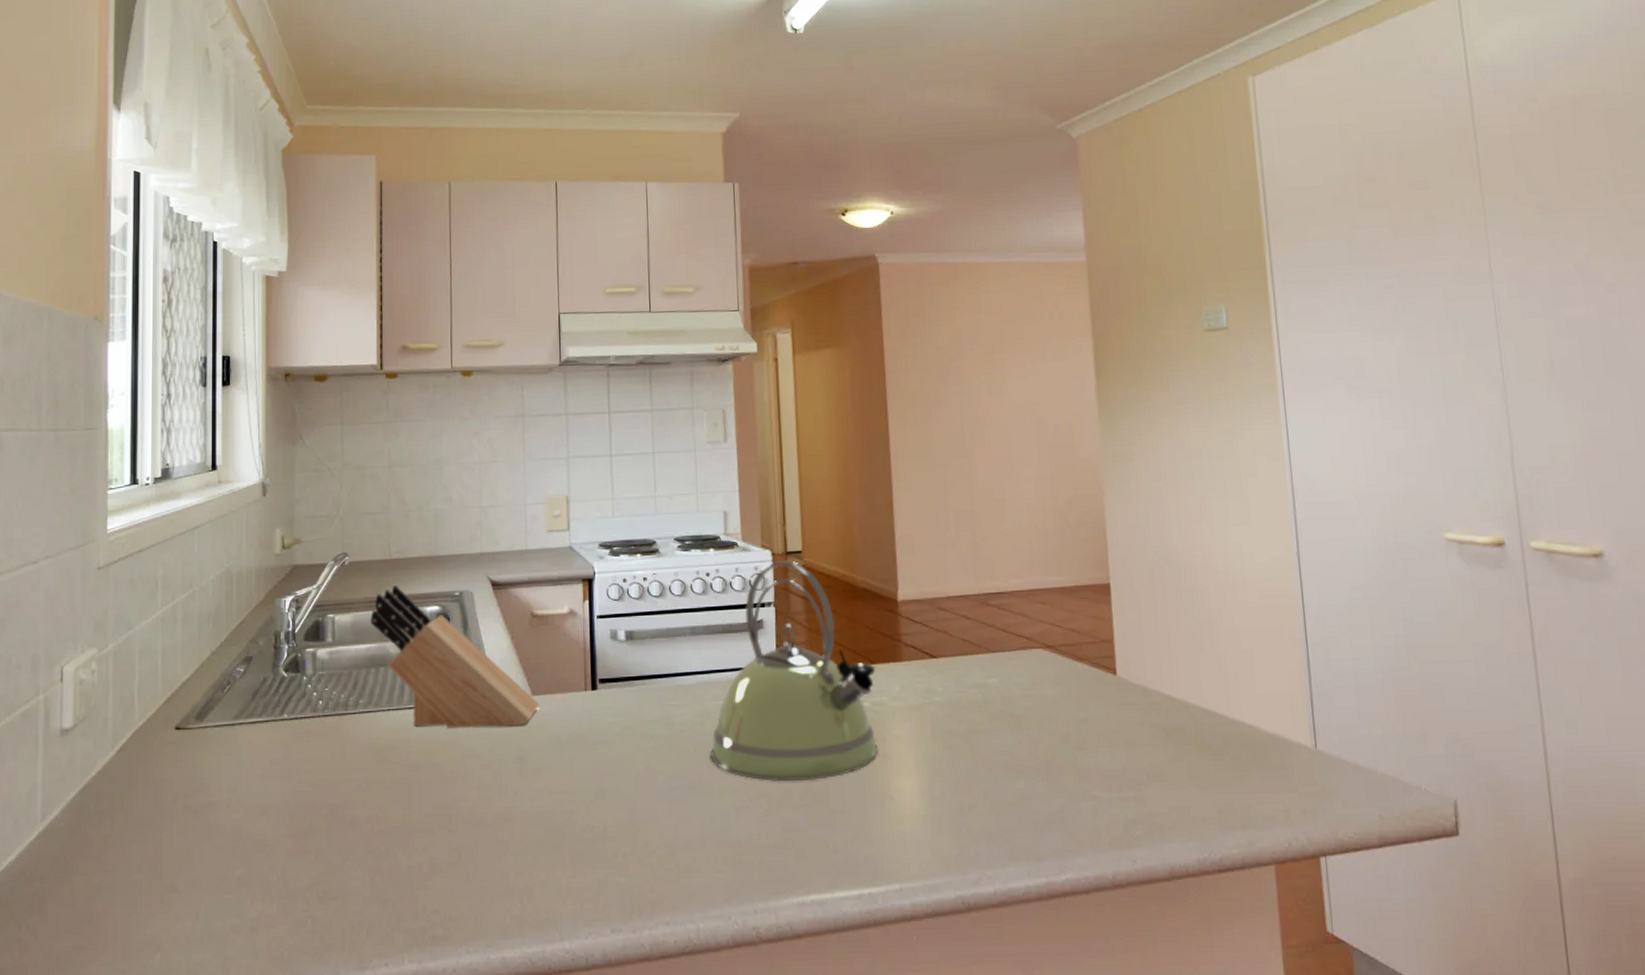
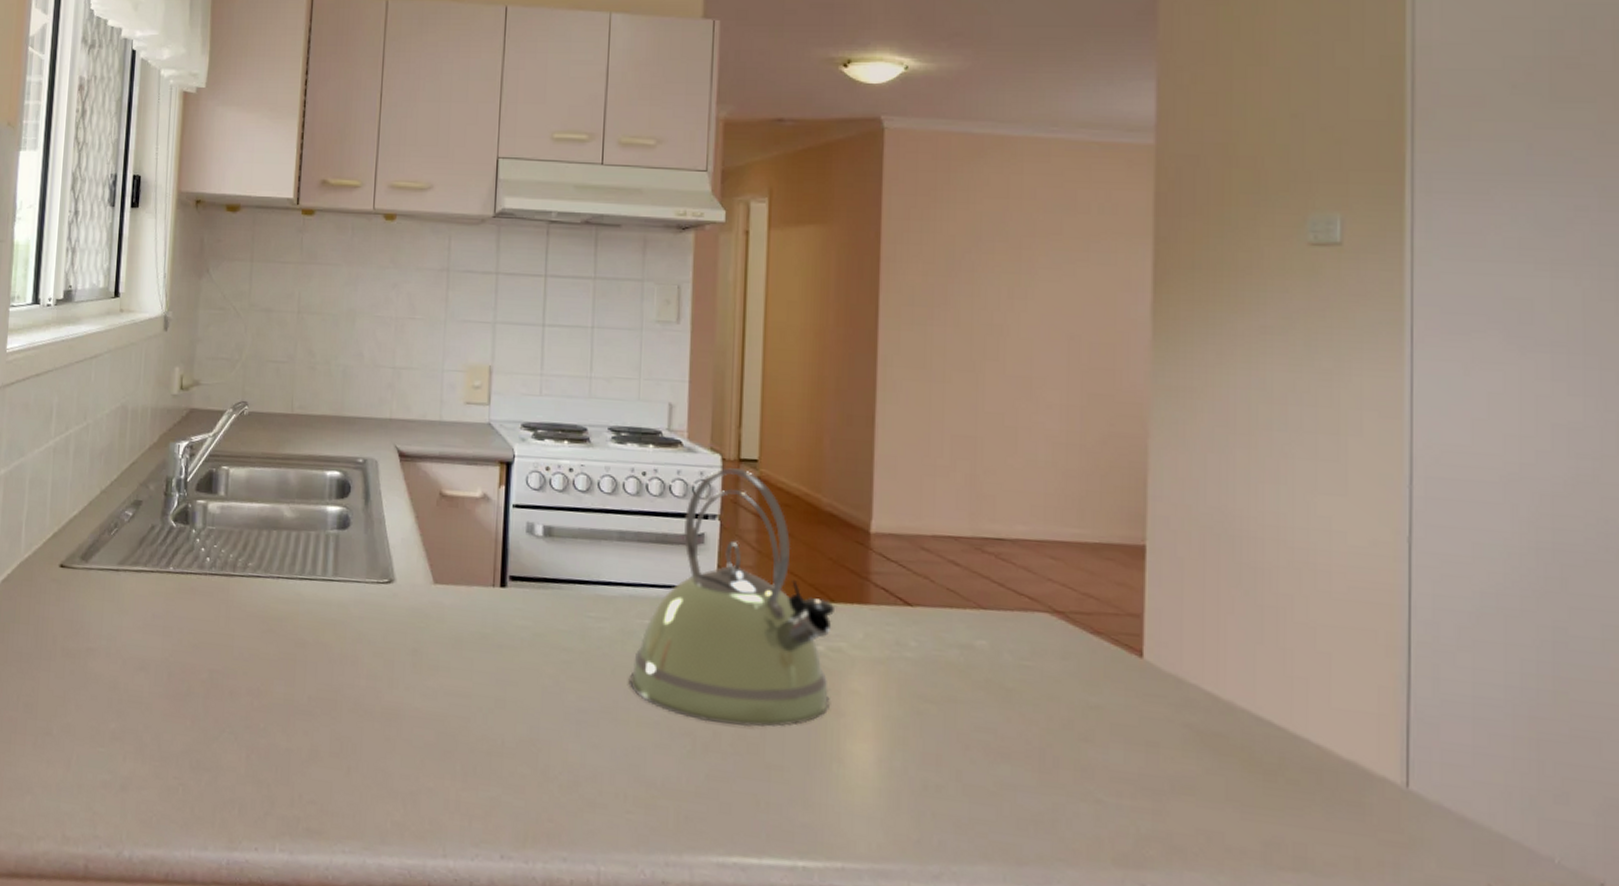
knife block: present [370,584,540,728] -> none [266,442,441,616]

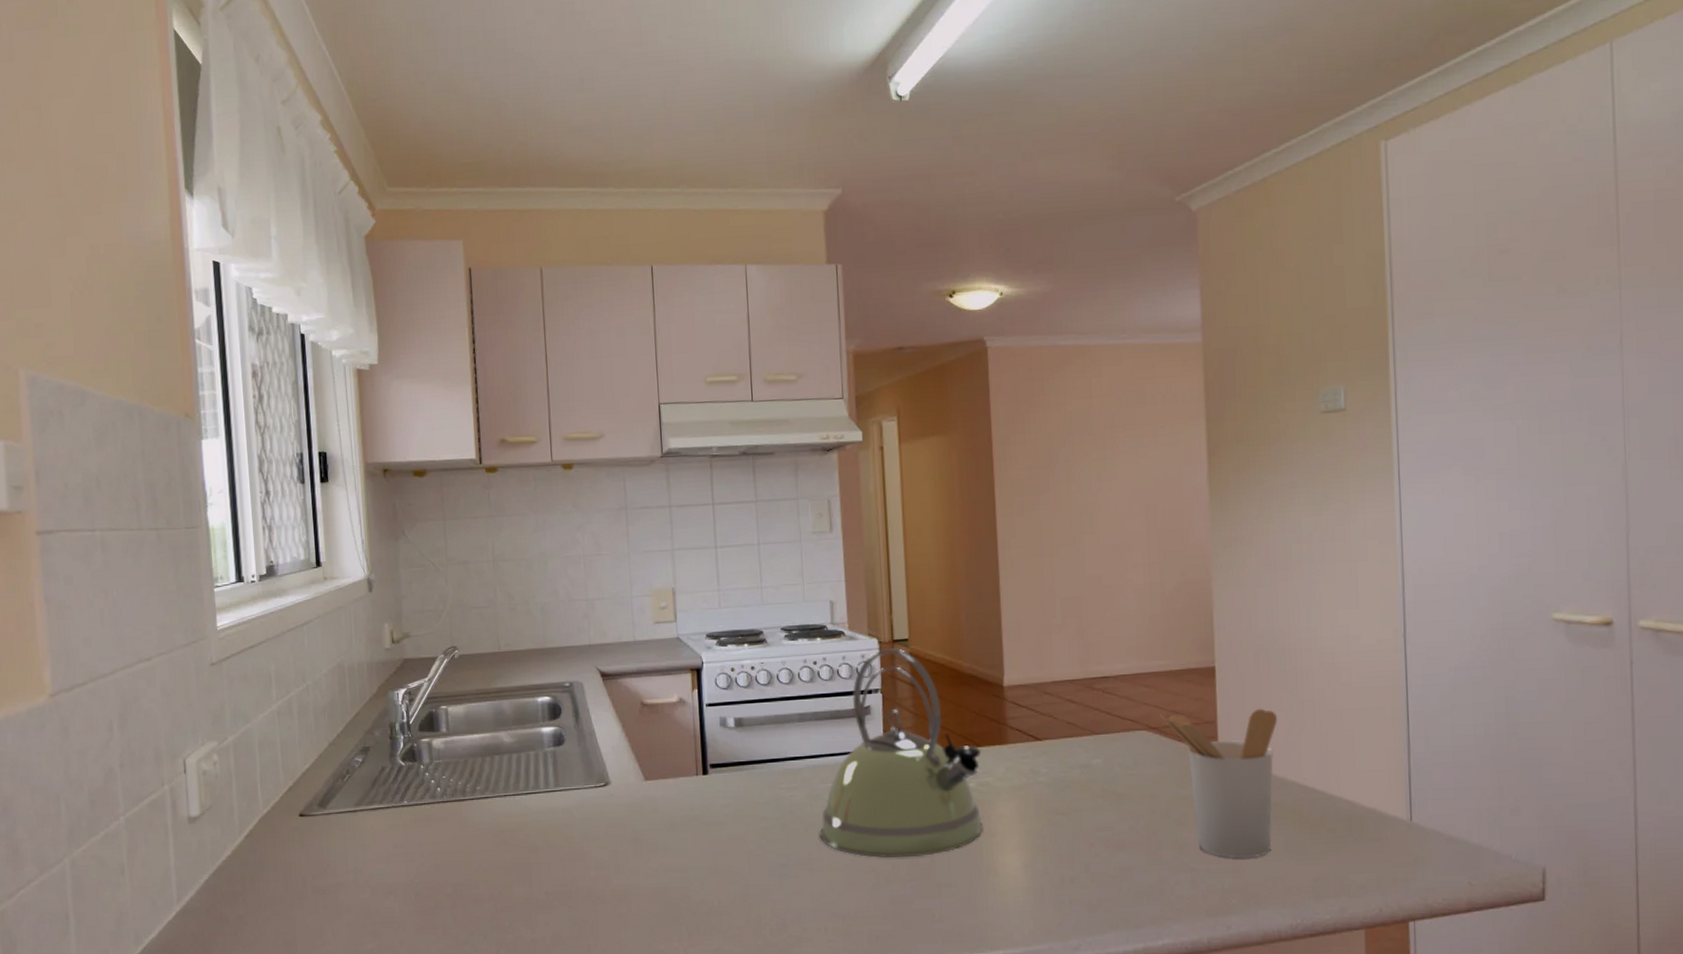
utensil holder: none [1068,597,1227,800] -> present [1160,708,1278,859]

